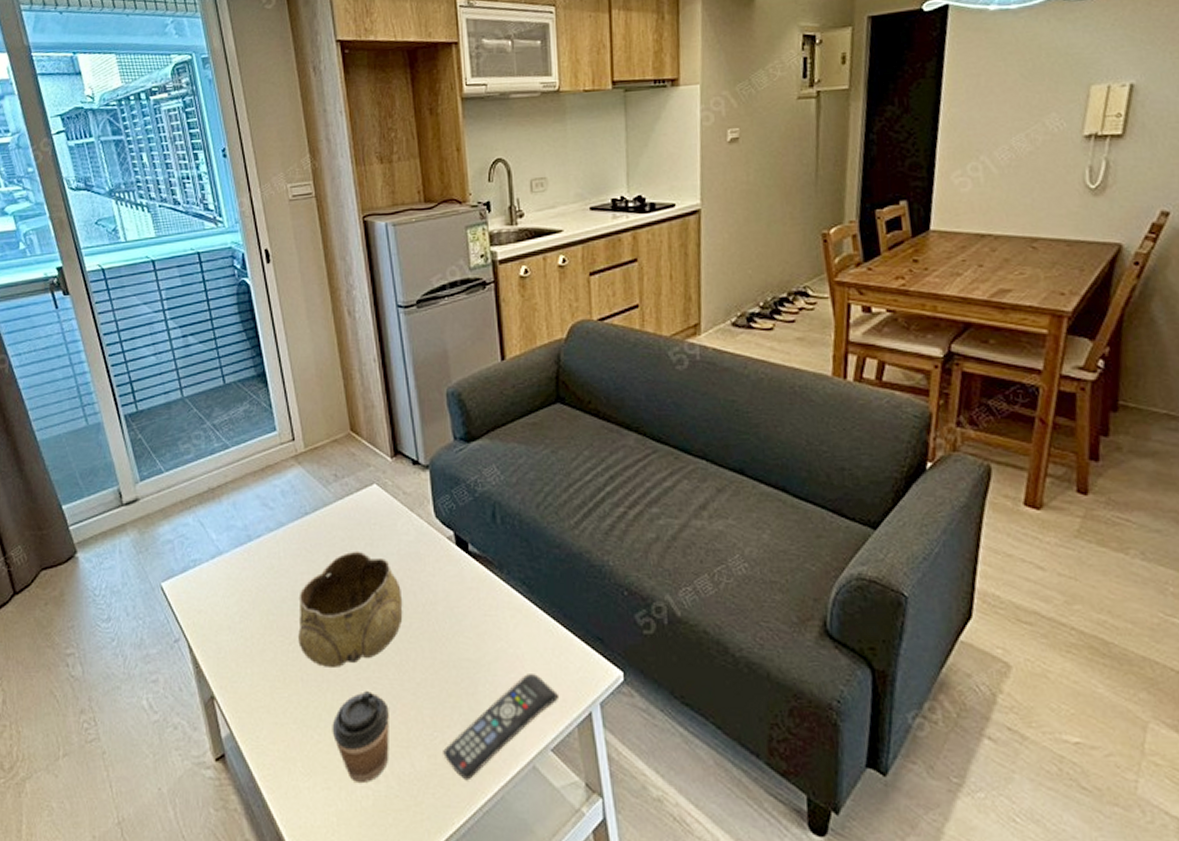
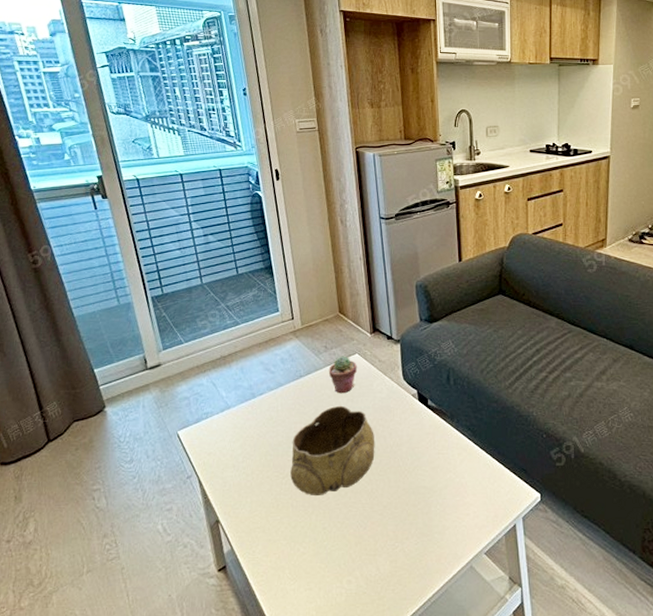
coffee cup: present [332,691,389,782] -> none [315,513,361,583]
potted succulent: none [340,486,376,536] -> present [328,356,357,394]
remote control: present [443,674,558,781] -> none [402,497,491,579]

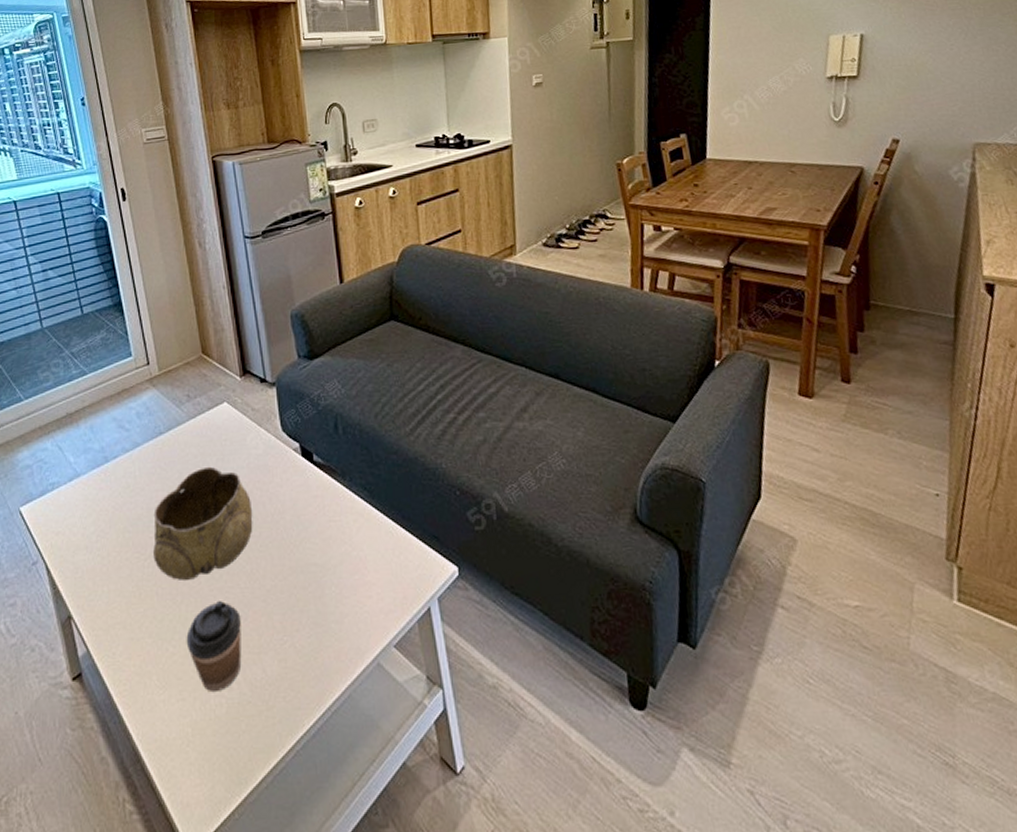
coffee cup: none [315,513,361,583] -> present [186,601,242,691]
potted succulent: present [328,356,357,394] -> none [193,405,226,452]

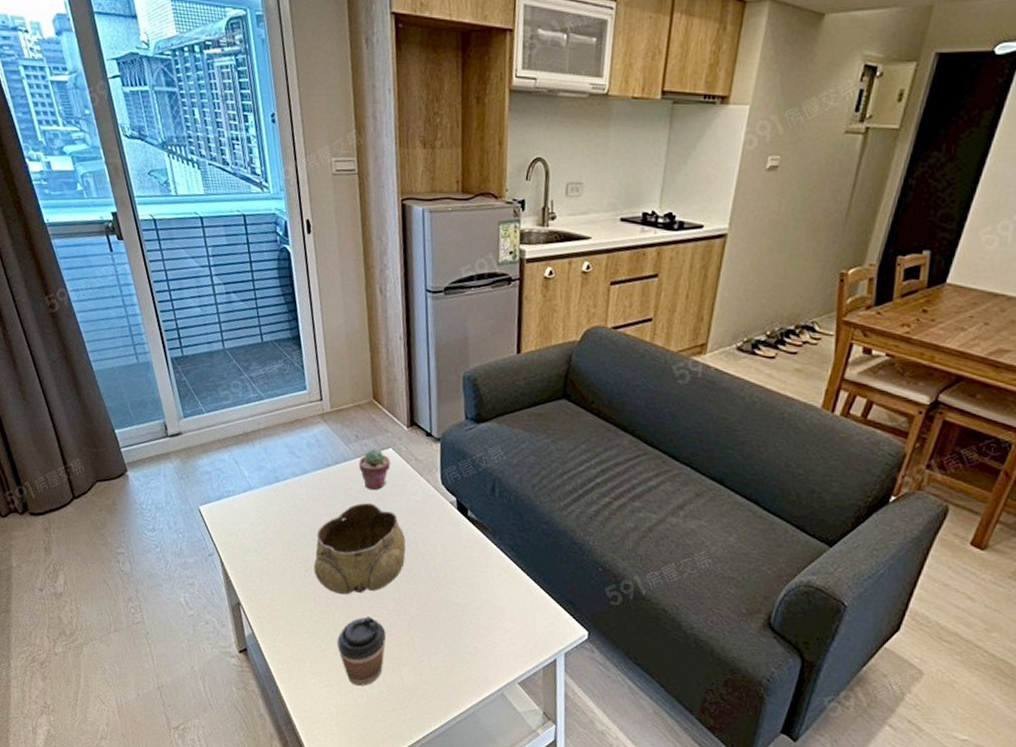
potted succulent: none [193,405,226,452] -> present [358,448,390,491]

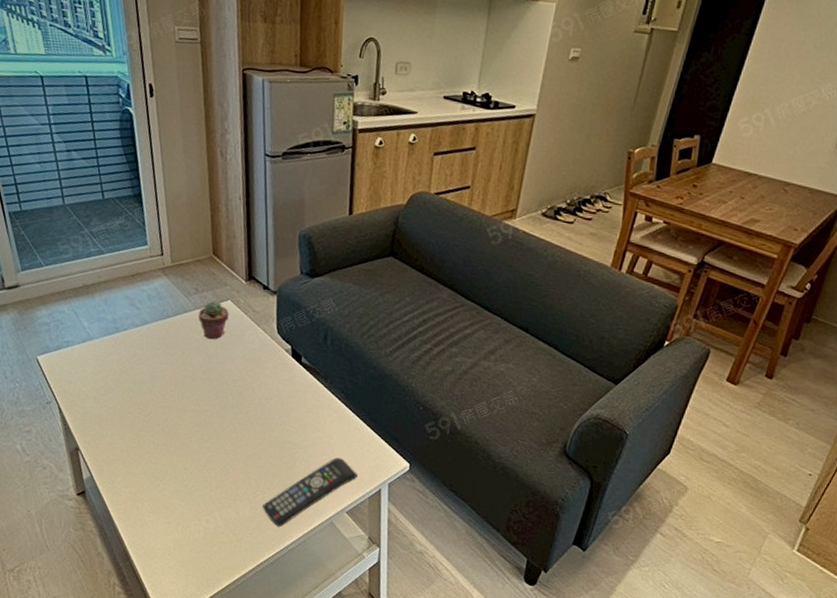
decorative bowl: present [314,502,406,595] -> none [153,351,243,438]
coffee cup: present [337,616,386,686] -> none [175,457,223,522]
remote control: none [428,622,530,697] -> present [262,457,357,527]

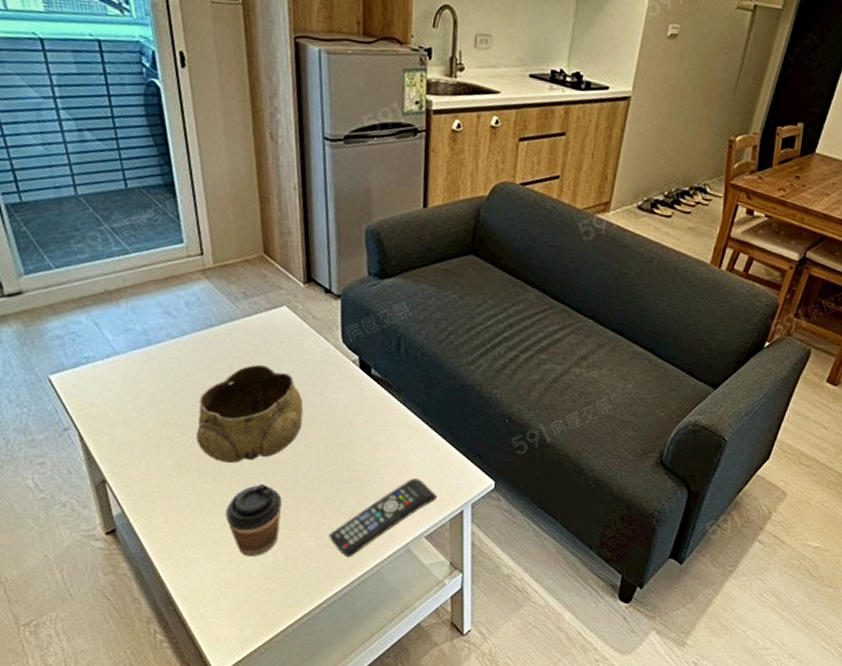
decorative bowl: none [153,351,243,438] -> present [196,364,304,464]
coffee cup: none [175,457,223,522] -> present [225,484,282,556]
potted succulent: present [198,300,229,340] -> none [247,306,285,352]

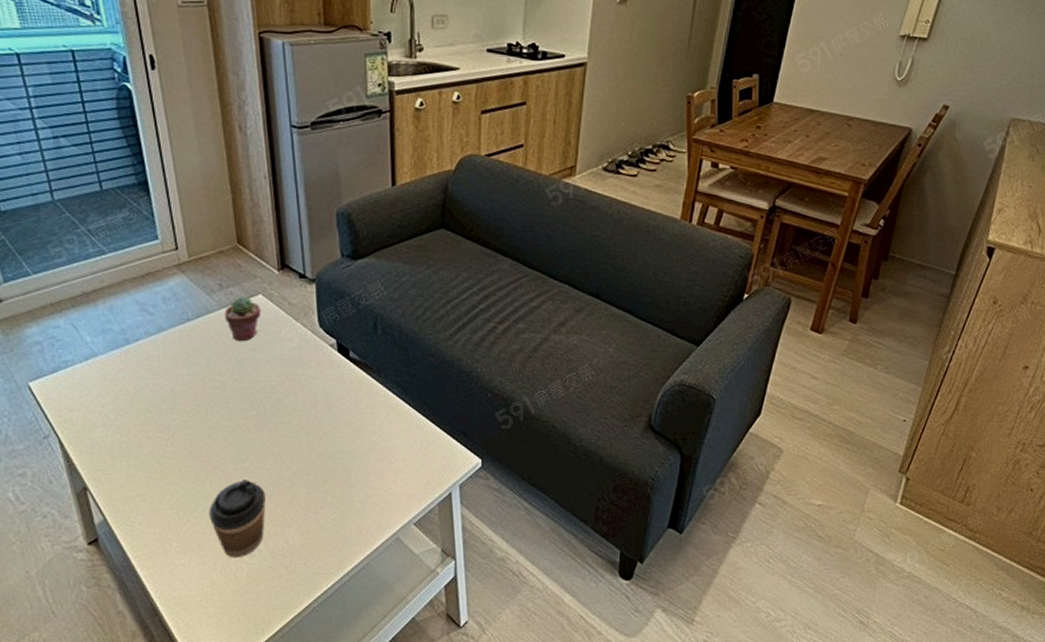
decorative bowl: present [196,364,304,464] -> none [177,355,284,461]
potted succulent: none [247,306,285,352] -> present [224,296,261,342]
remote control: present [329,478,437,558] -> none [315,462,423,552]

